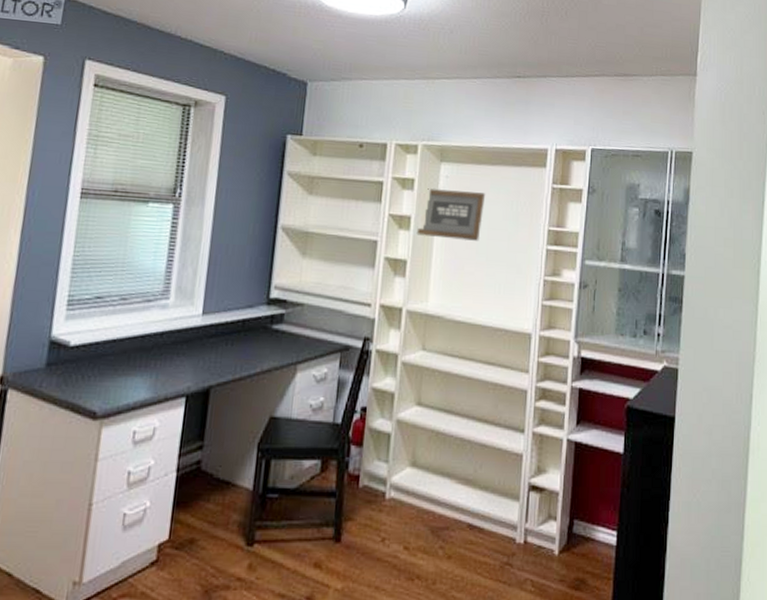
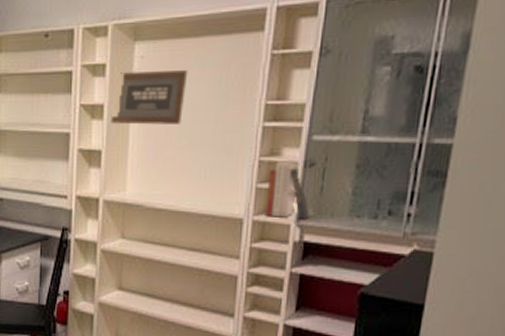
books: none [549,280,588,336] -> present [265,159,314,219]

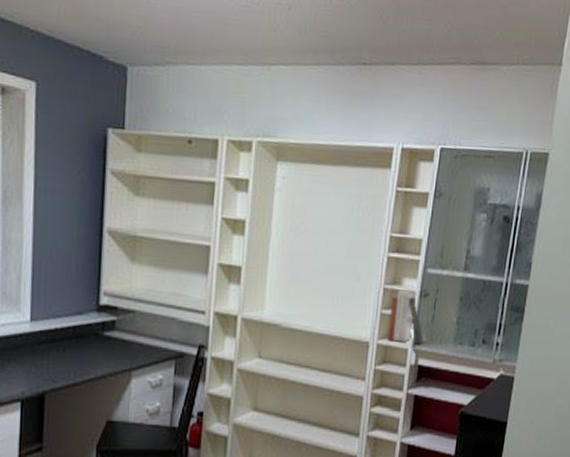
picture frame: present [110,70,188,125] -> none [251,190,325,247]

